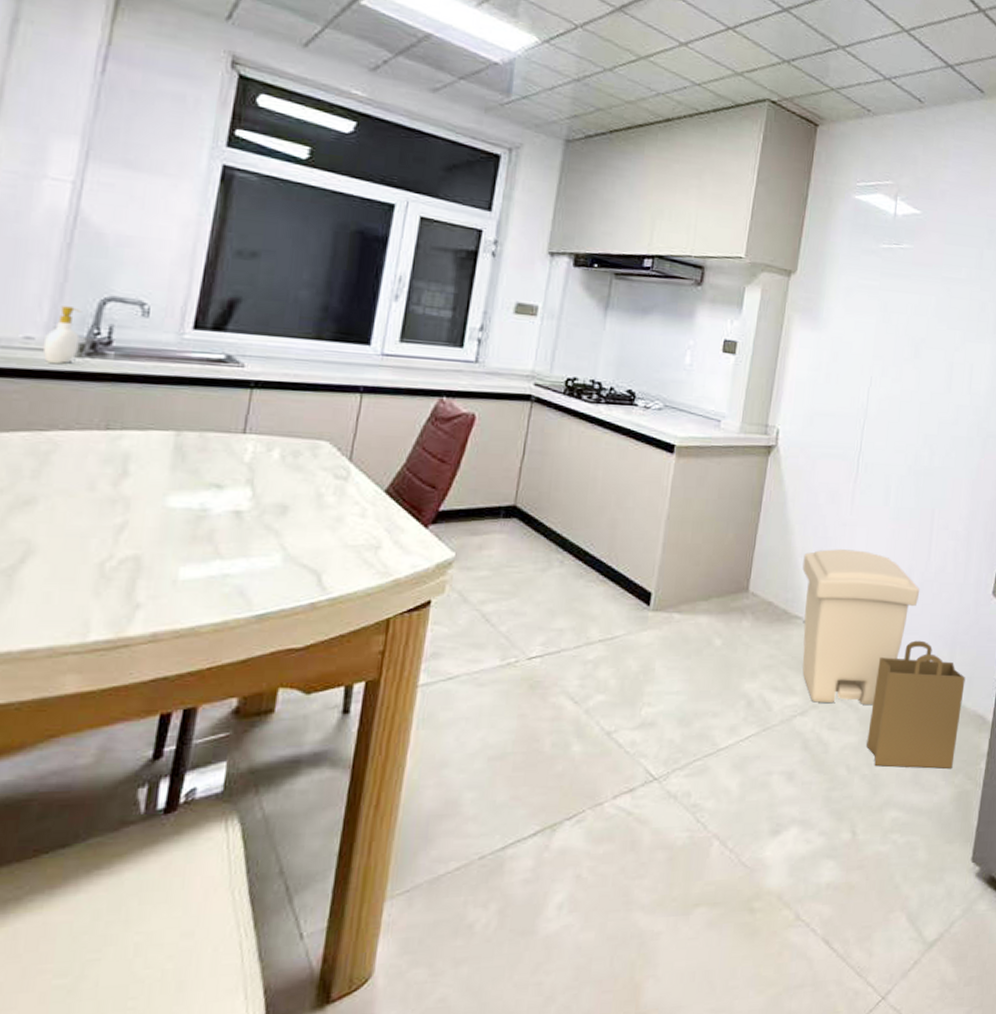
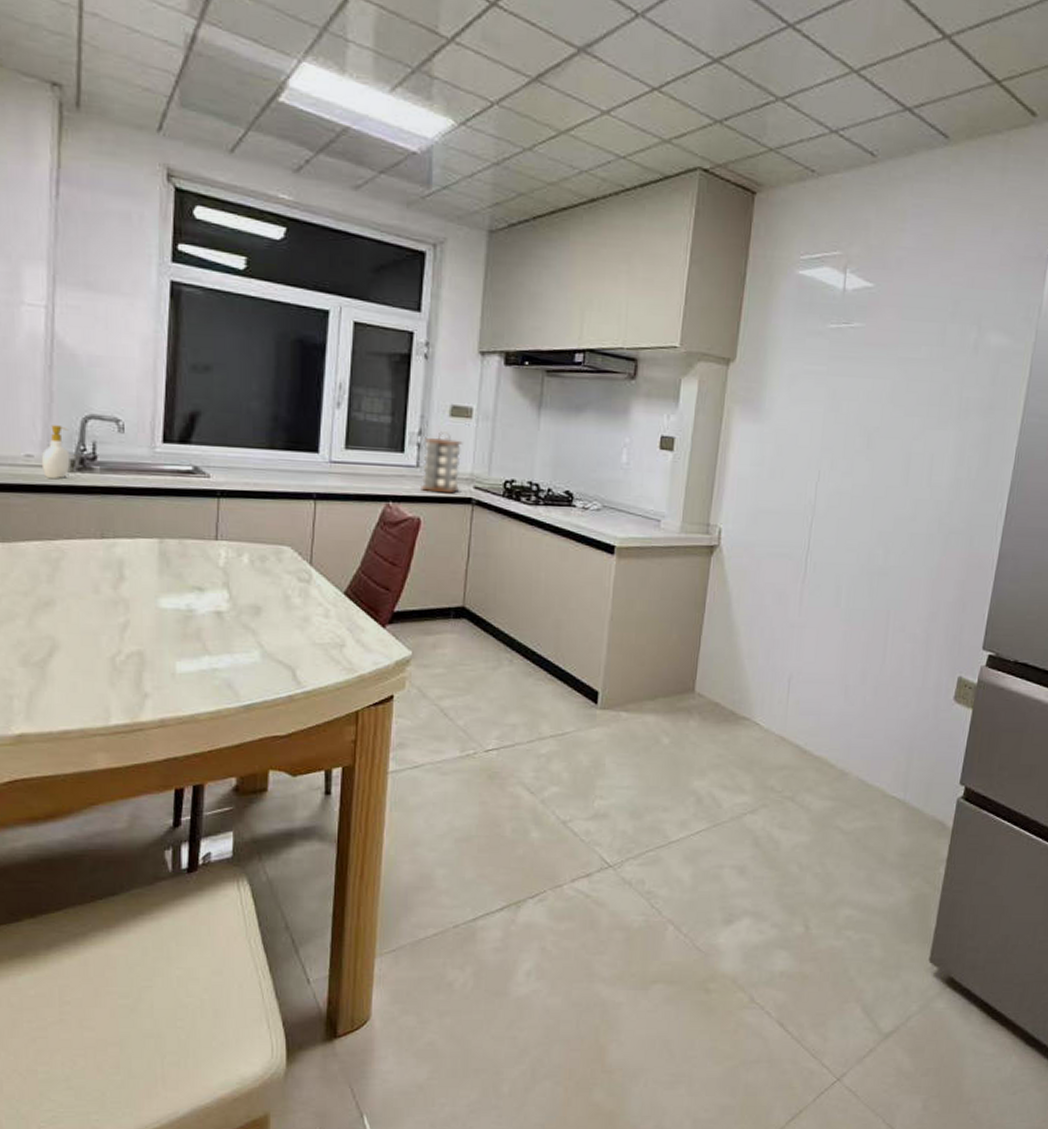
spice rack: none [478,328,526,390] -> present [421,431,463,494]
trash can: present [802,549,920,706] -> none [749,651,875,807]
shopping bag: present [866,640,966,769] -> none [819,744,924,871]

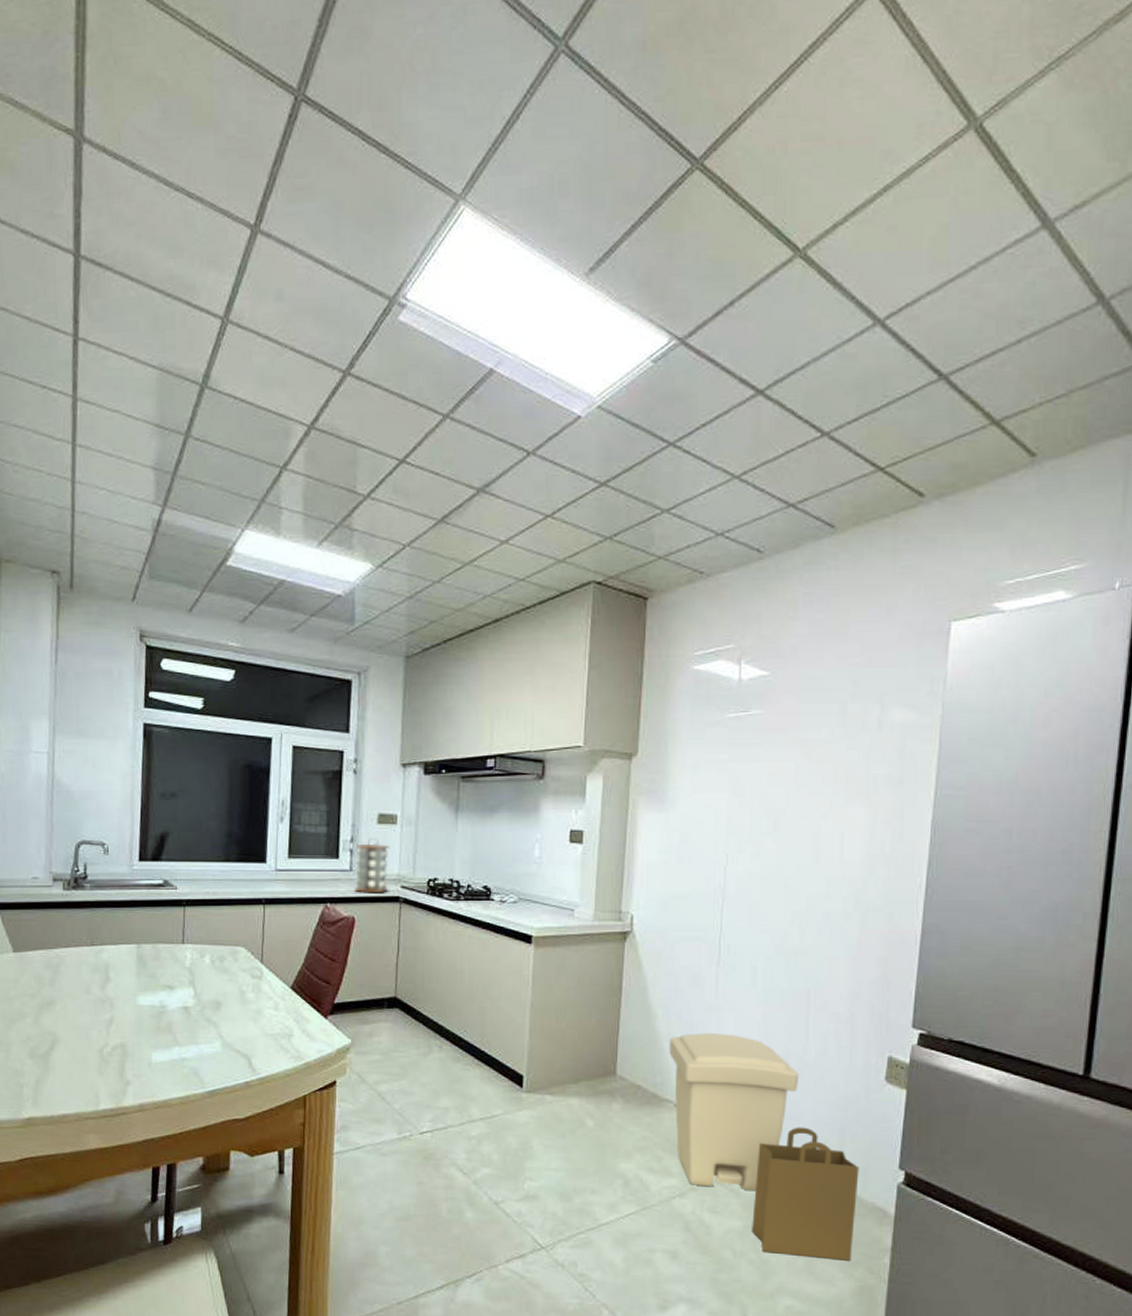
soap bottle: present [41,425,71,480] -> none [44,851,67,897]
trash can: none [749,651,875,807] -> present [669,1033,800,1191]
shopping bag: none [819,744,924,871] -> present [752,1127,859,1261]

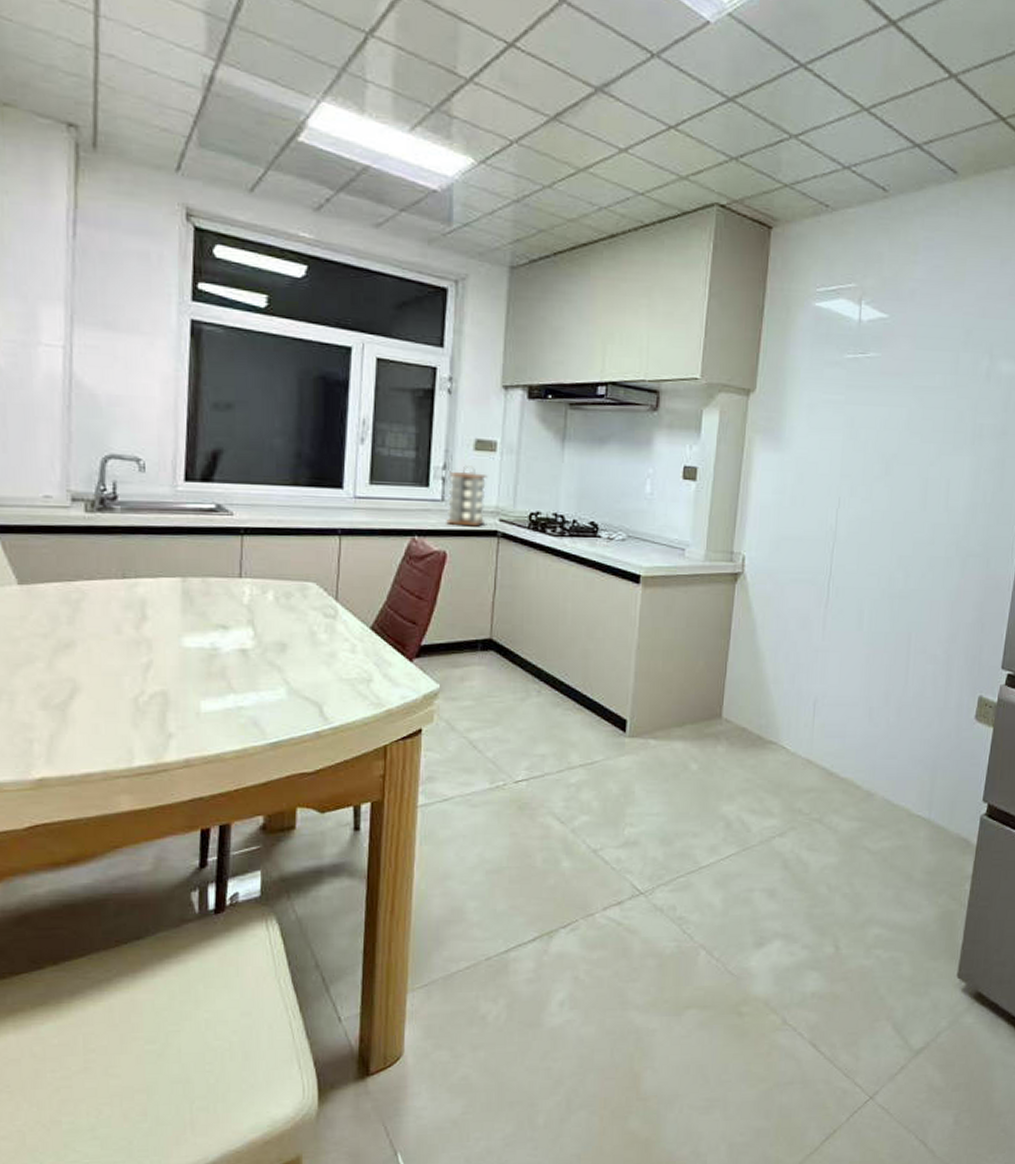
trash can: present [669,1033,800,1191] -> none [775,675,898,828]
shopping bag: present [752,1127,859,1261] -> none [847,765,948,889]

